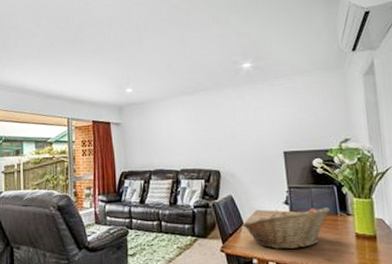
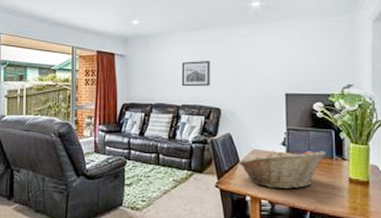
wall art: none [177,124,208,151] -> present [181,61,210,87]

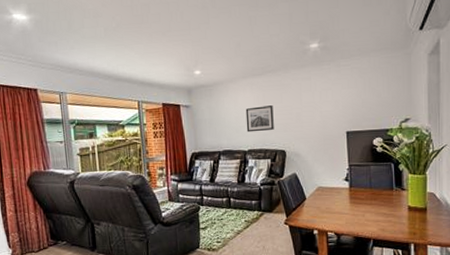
fruit basket: present [238,150,327,190] -> none [305,183,387,221]

